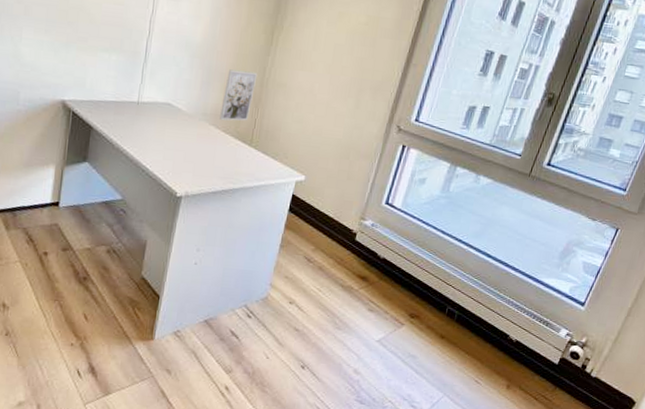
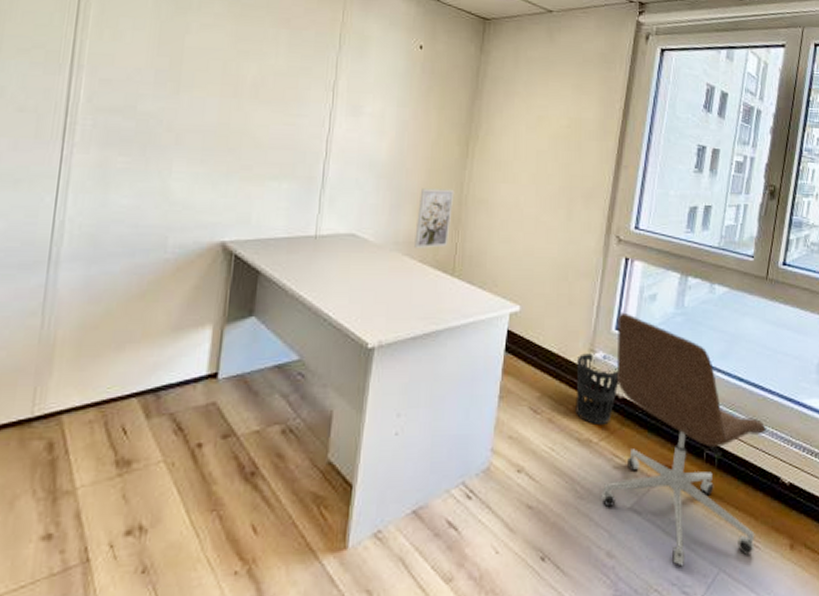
wastebasket: none [342,220,384,278] -> present [575,353,619,426]
office chair: none [355,190,504,388] -> present [601,312,766,567]

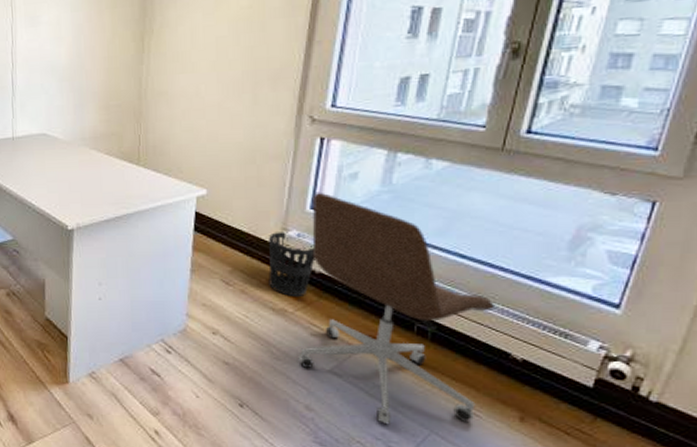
wall art: present [414,188,455,248] -> none [99,85,134,142]

